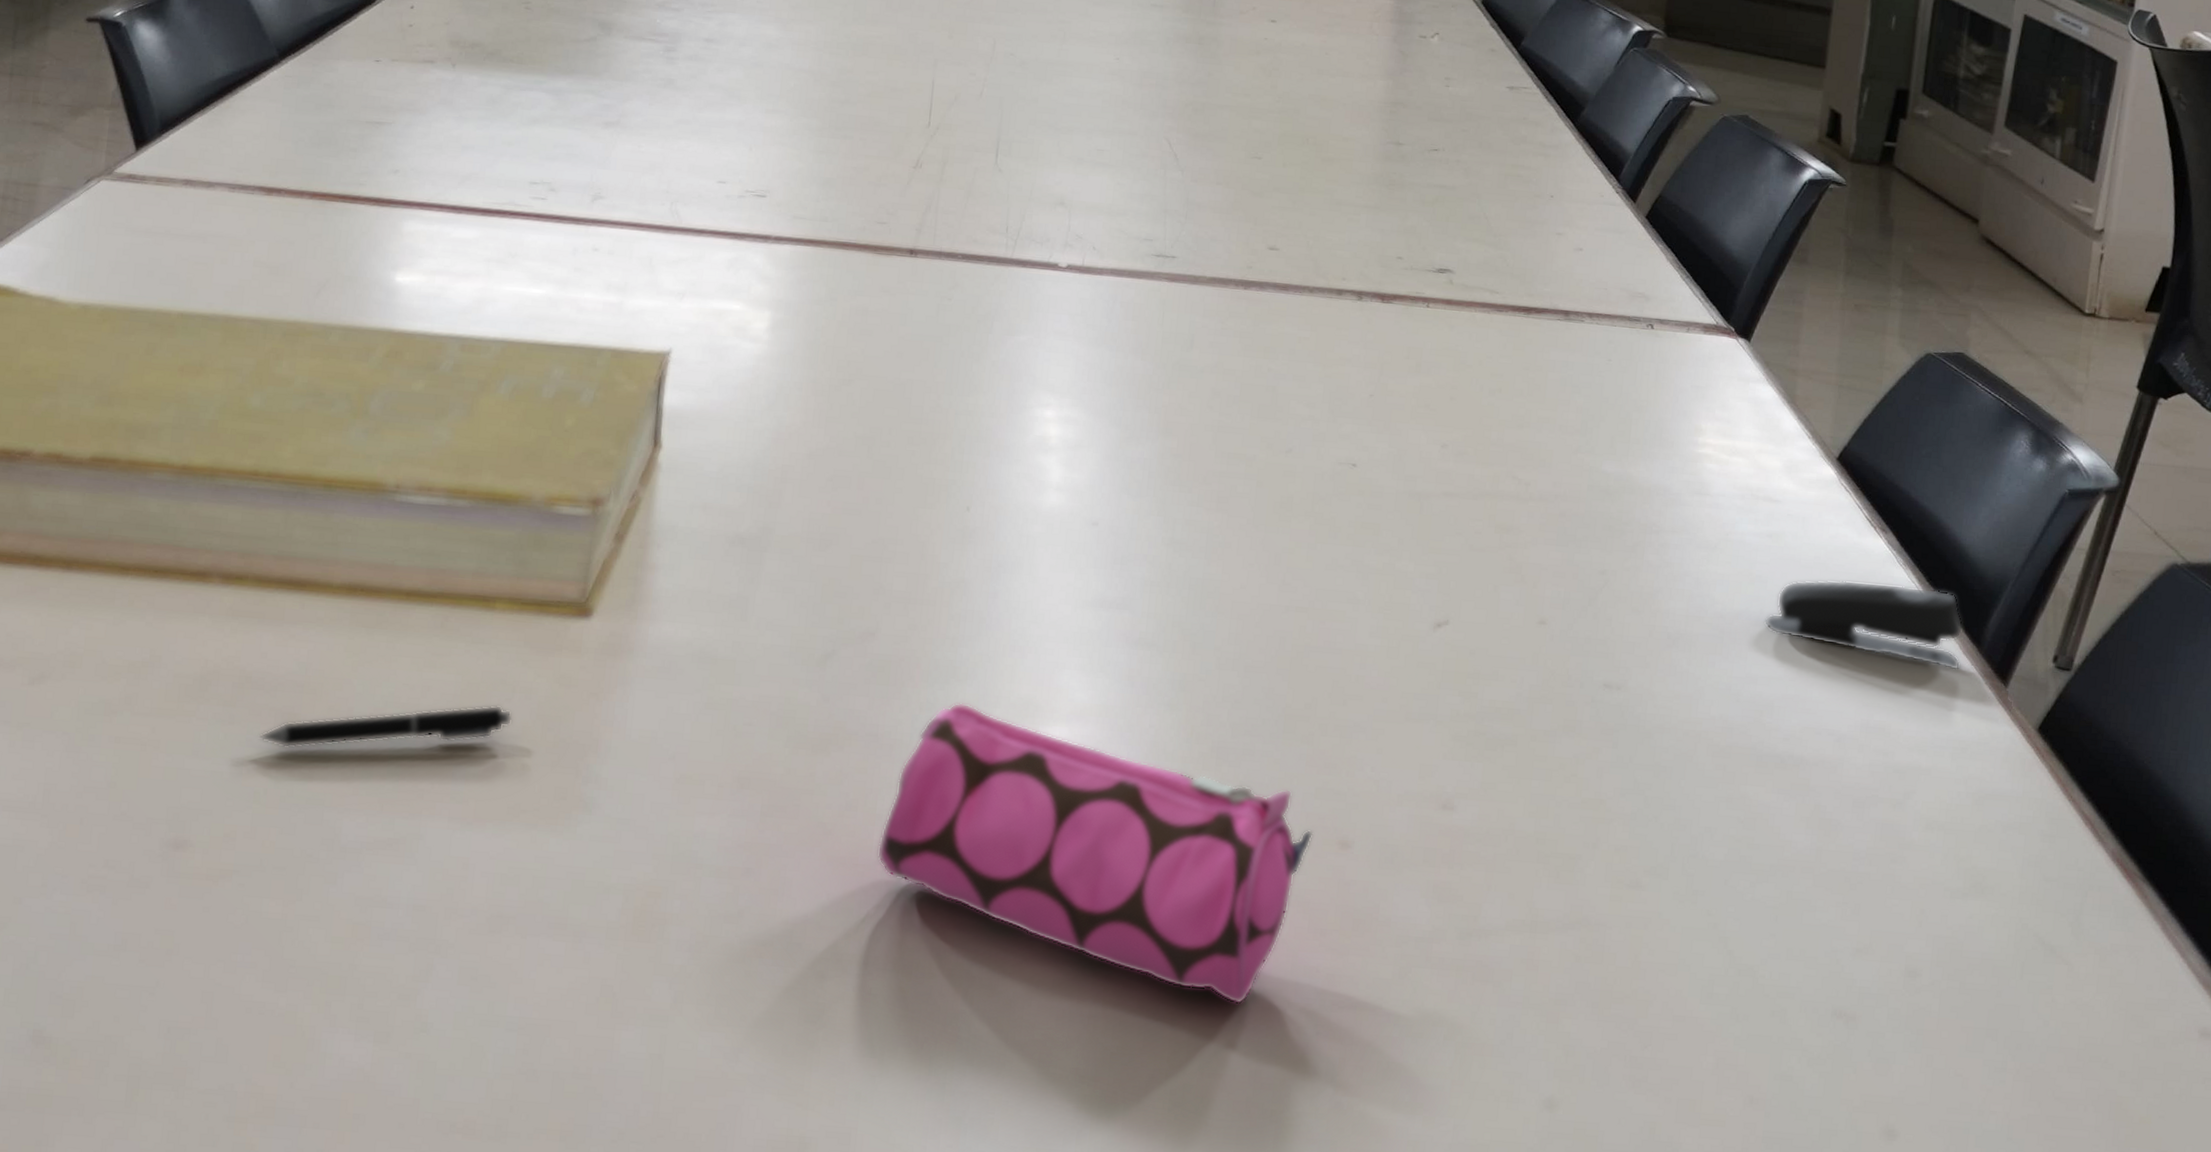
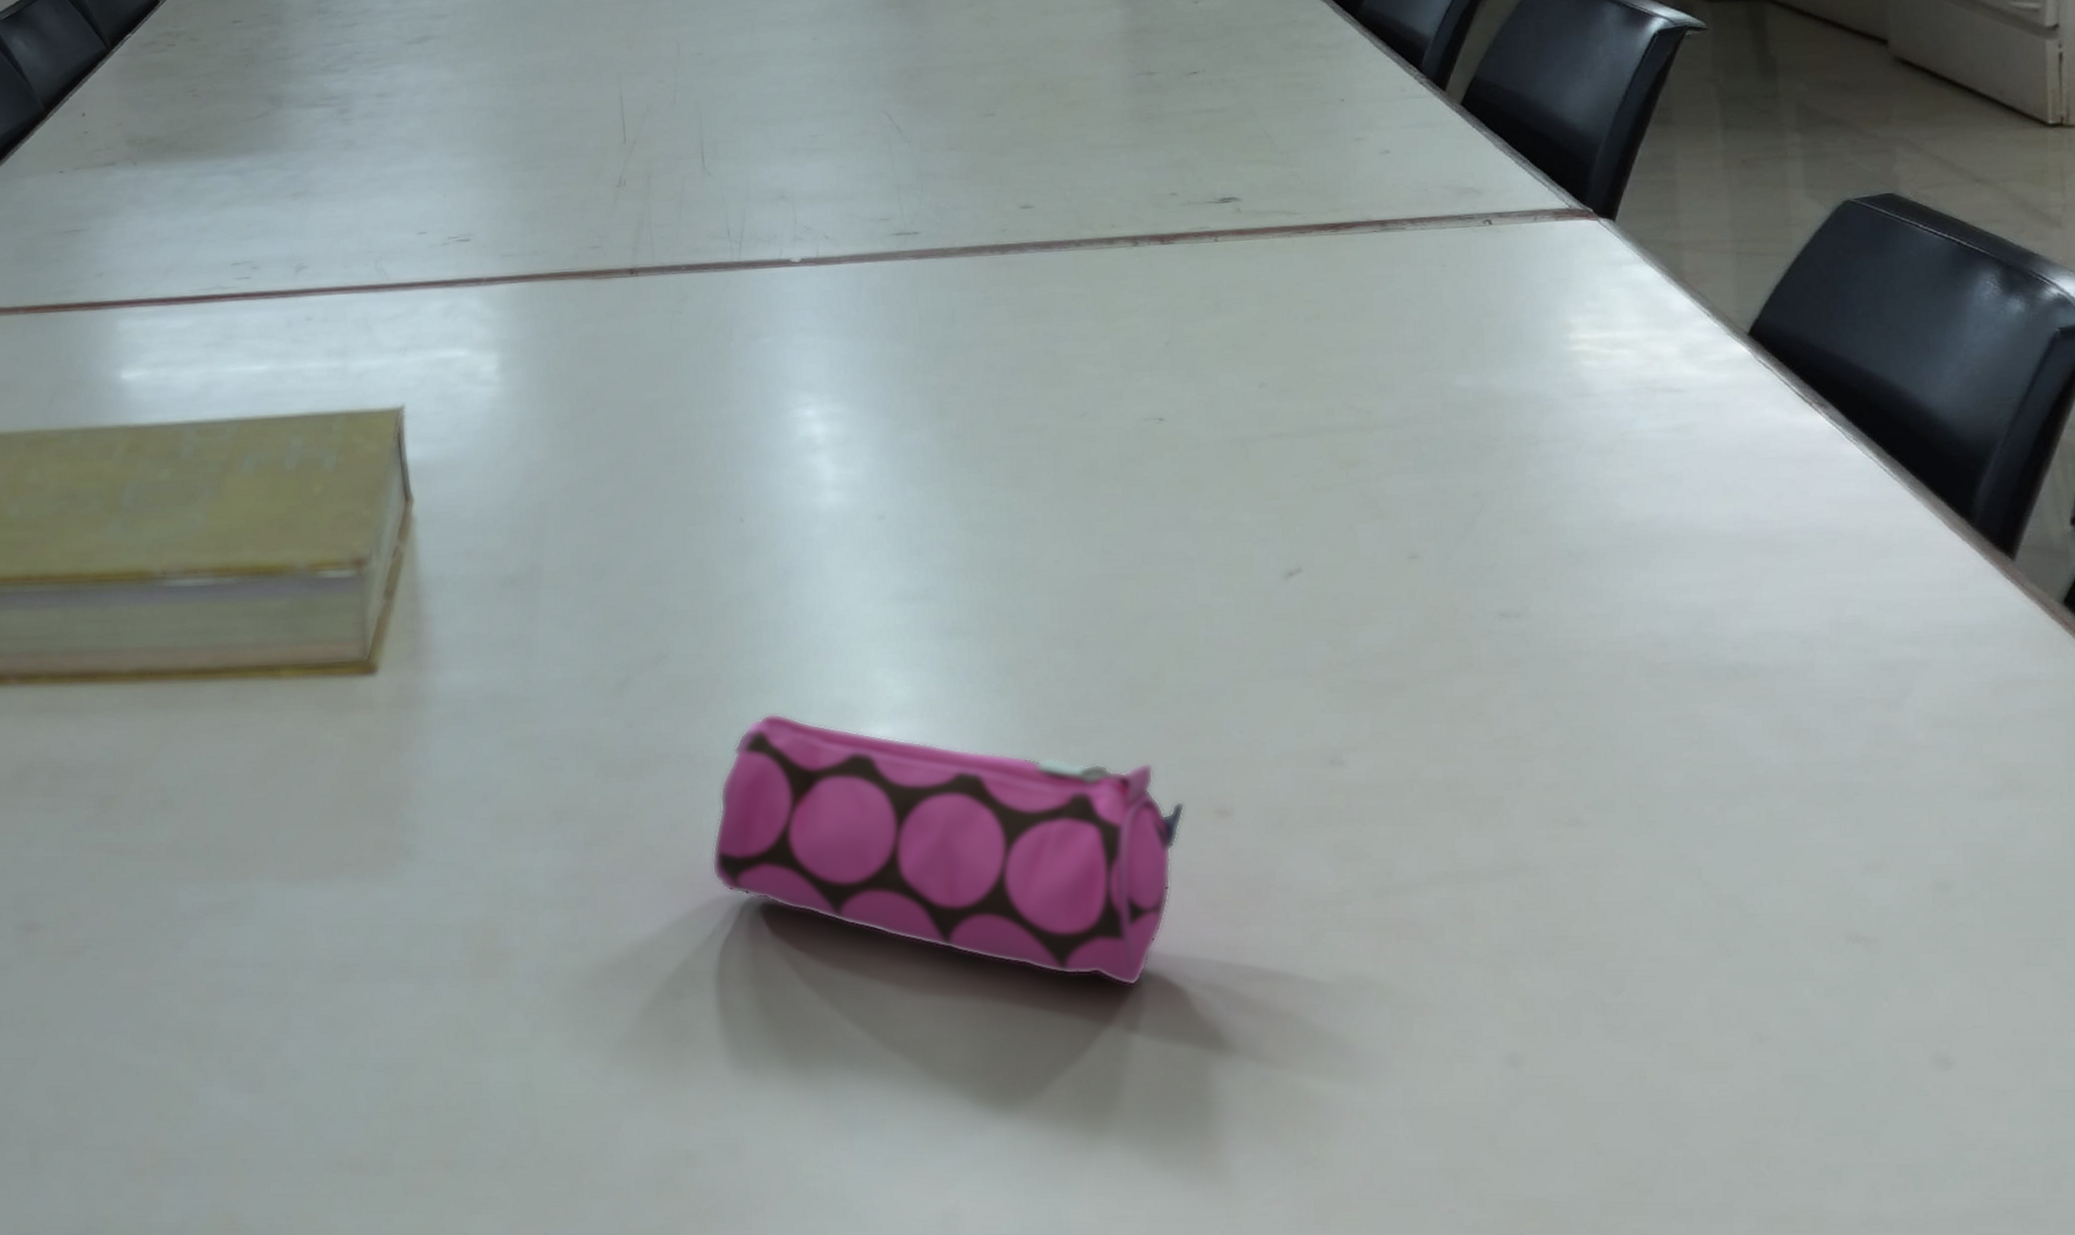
pen: present [259,705,513,748] -> none [83,767,320,829]
stapler: present [1764,580,1964,671] -> none [1687,462,1949,550]

